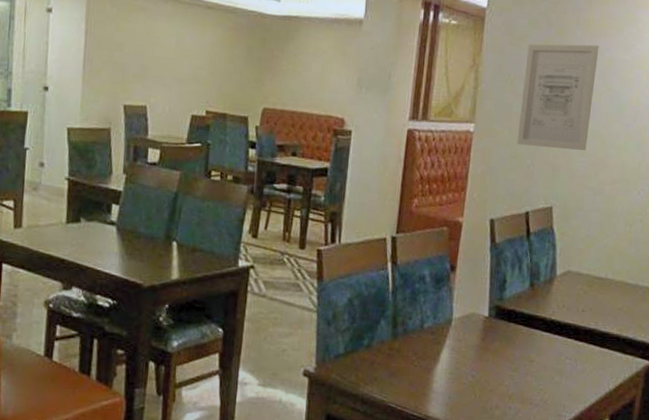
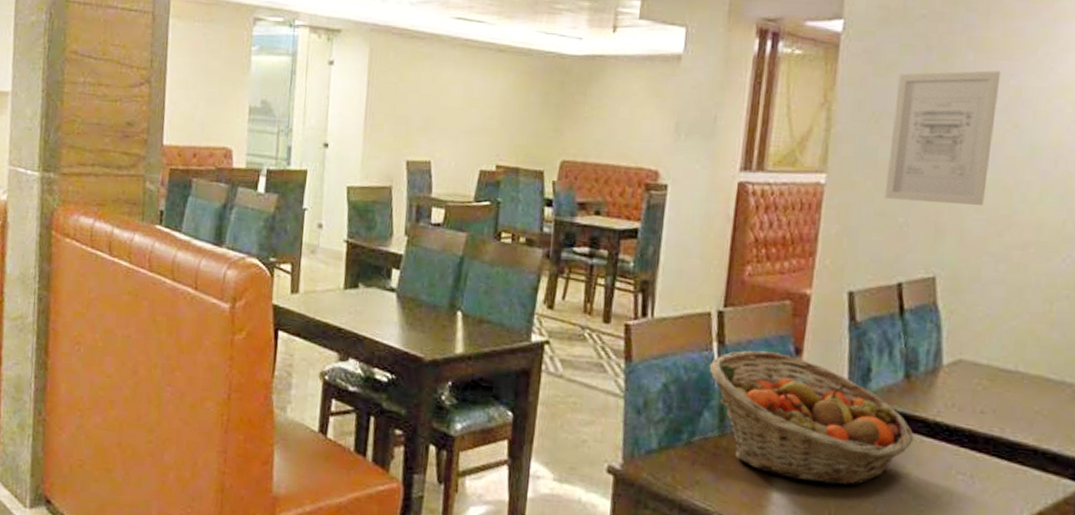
fruit basket: none [385,268,536,374] -> present [709,350,914,485]

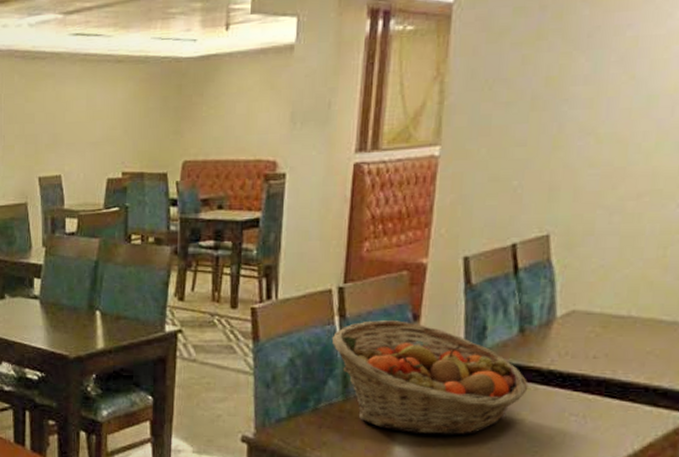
wall art: present [884,70,1001,205] -> none [498,23,618,165]

